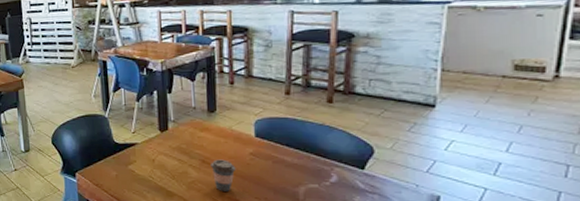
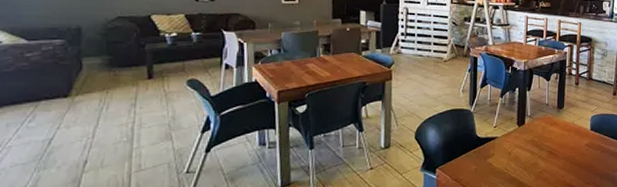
coffee cup: present [210,159,236,191] -> none [556,150,575,179]

